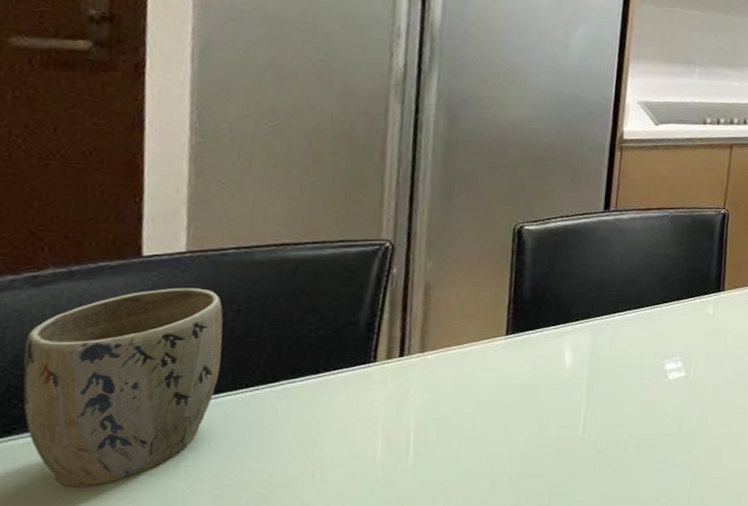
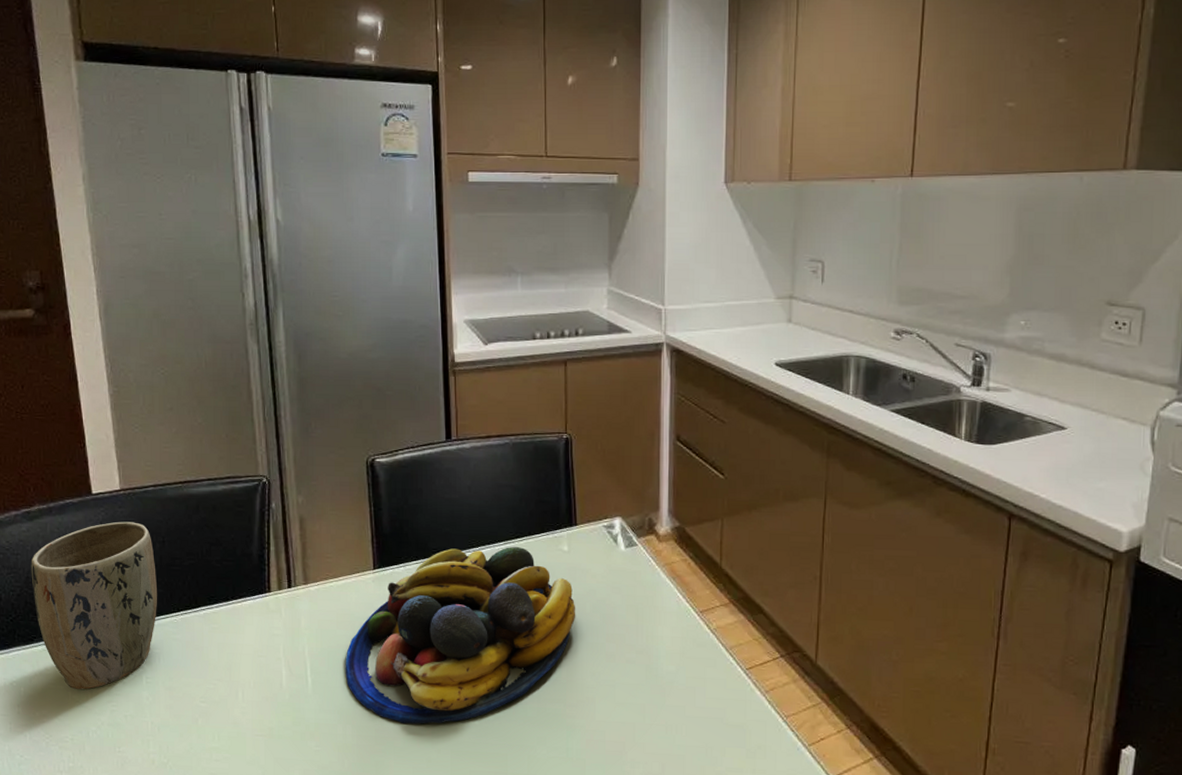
fruit bowl: none [456,311,714,489] -> present [345,547,576,724]

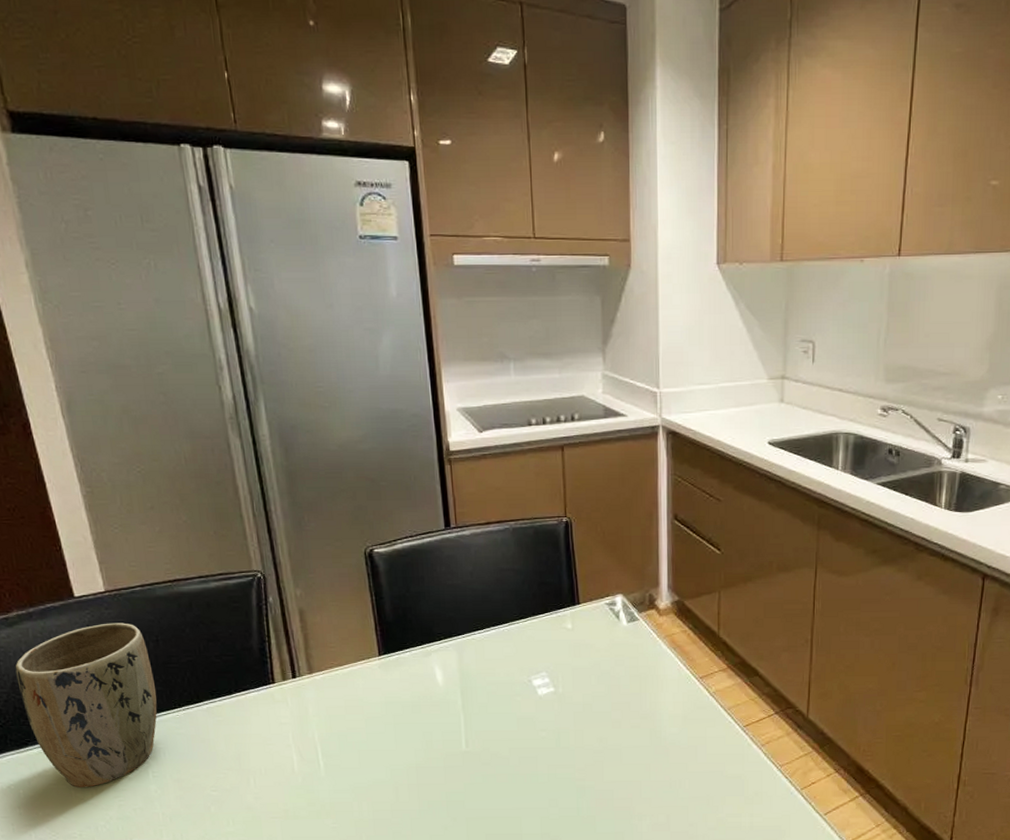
fruit bowl: present [345,547,576,724] -> none [356,627,582,797]

